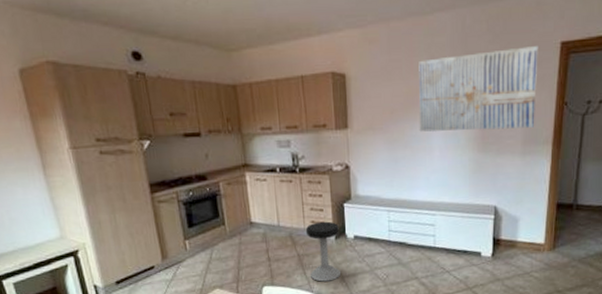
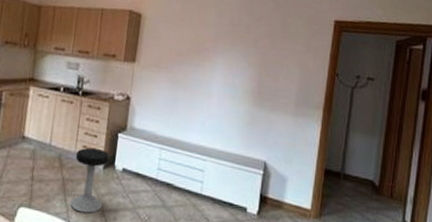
wall art: present [418,46,539,132] -> none [201,14,315,91]

